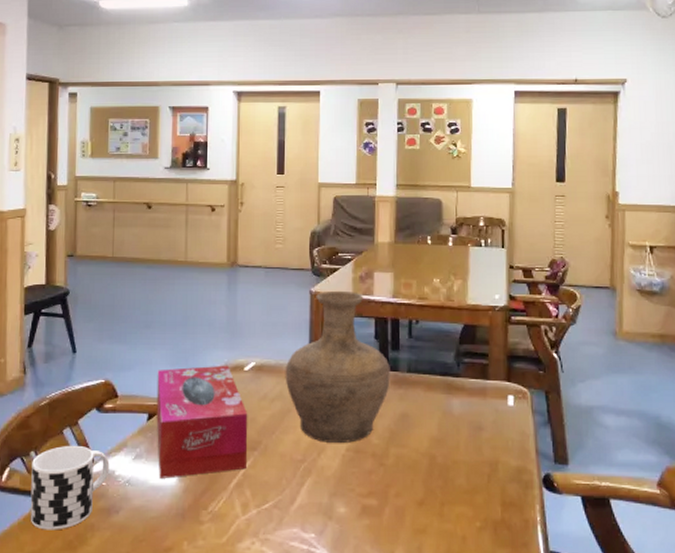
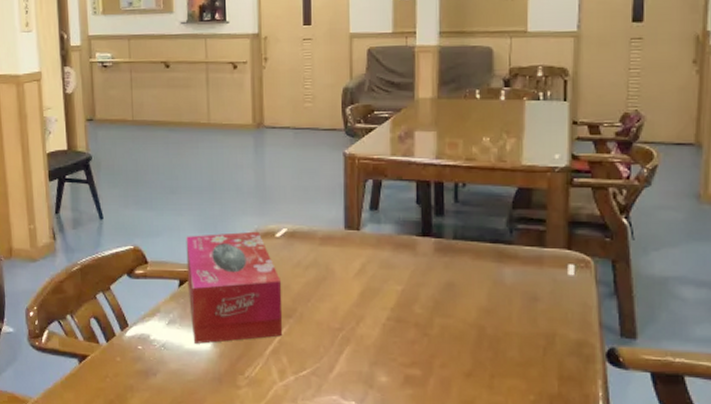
cup: present [30,445,110,530] -> none [69,309,145,390]
vase: present [285,290,390,443] -> none [319,152,434,312]

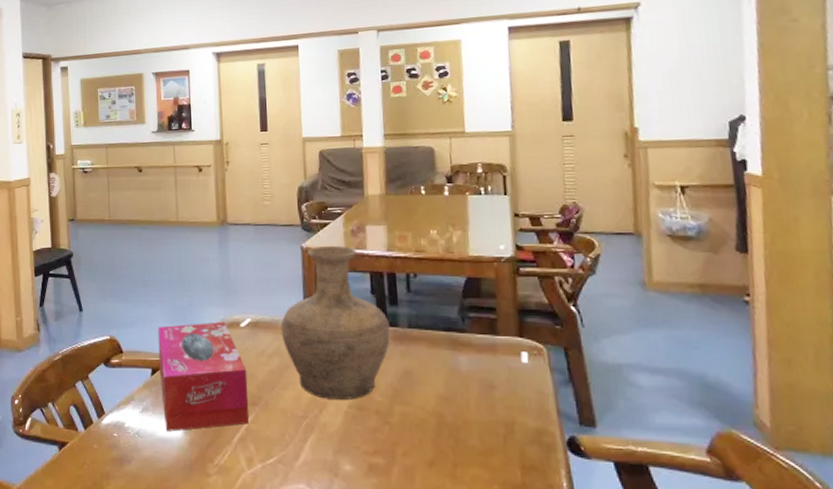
vase: none [319,152,434,312] -> present [280,245,390,400]

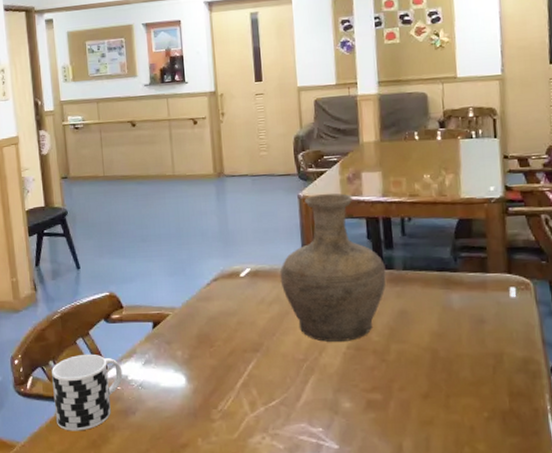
cup: none [50,397,120,477] -> present [52,354,123,431]
tissue box: present [157,321,249,431] -> none [157,272,251,381]

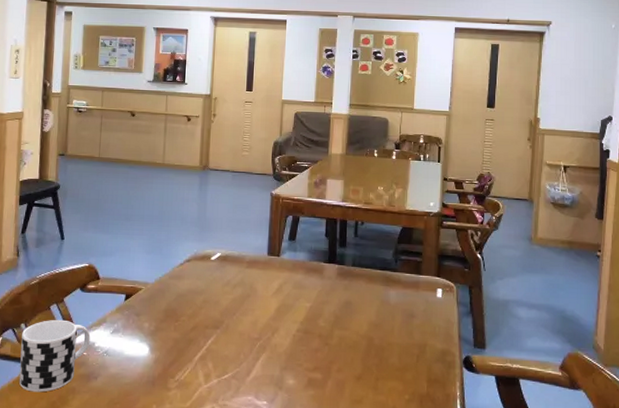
vase: present [279,193,386,342] -> none [246,193,338,325]

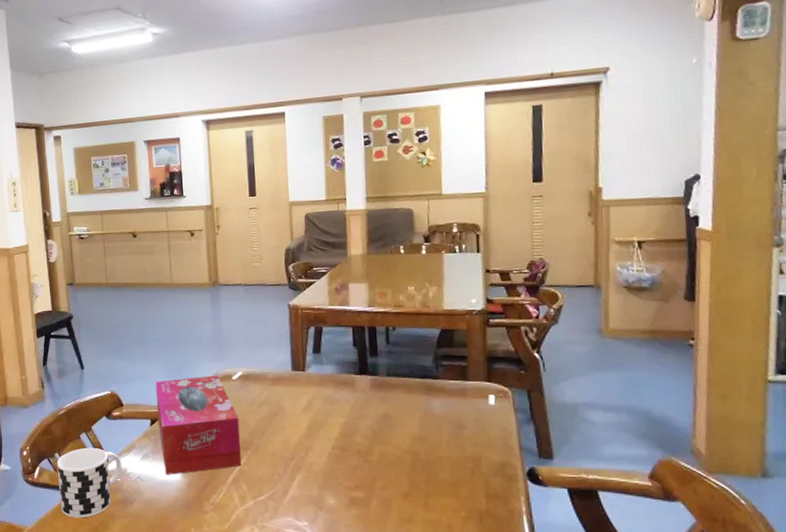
tissue box: none [132,254,213,351] -> present [155,375,241,475]

